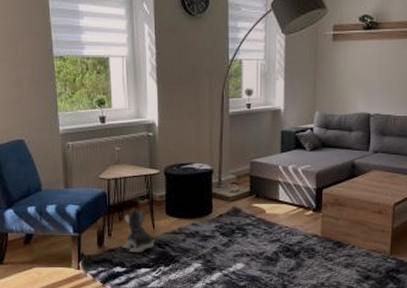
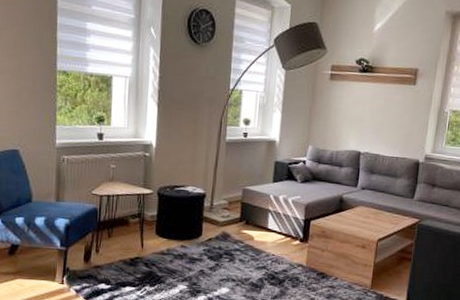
plush toy: present [122,208,156,253] -> none [108,226,144,271]

